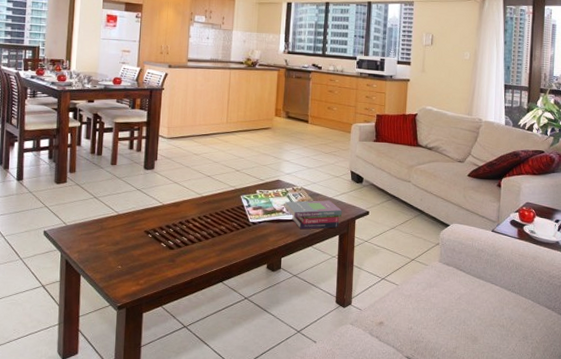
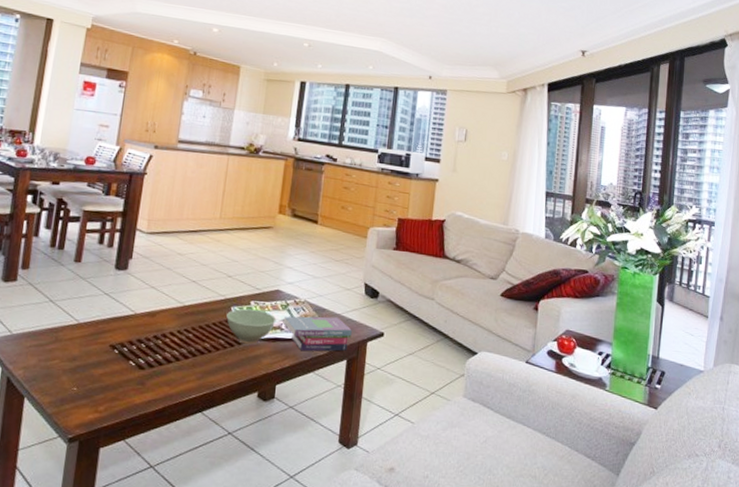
bowl: none [237,196,279,226] -> present [226,308,277,345]

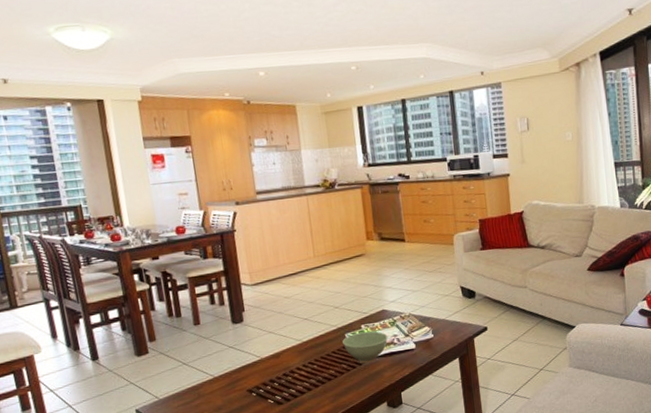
books: present [283,316,352,352] -> none [394,322,459,359]

